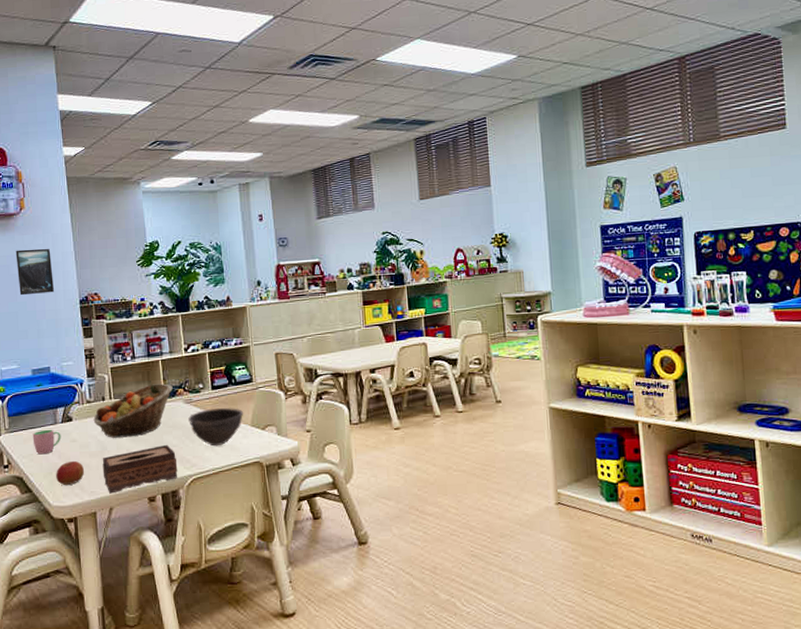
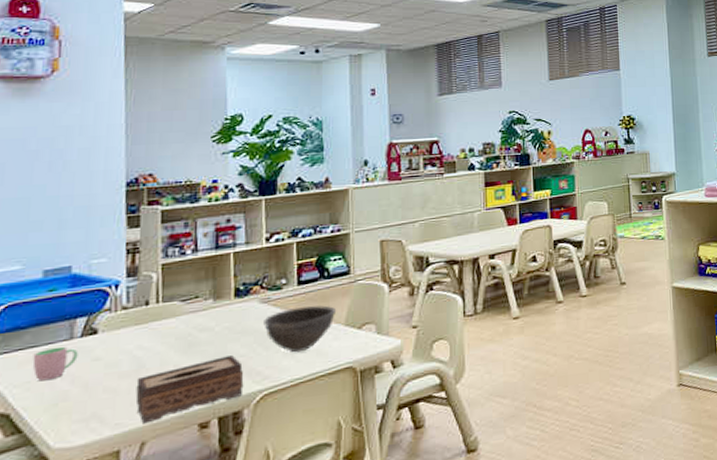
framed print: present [15,248,54,296] -> none [37,119,91,177]
apple: present [56,460,85,485] -> none [63,385,109,419]
fruit basket: present [93,383,173,438] -> none [129,280,246,352]

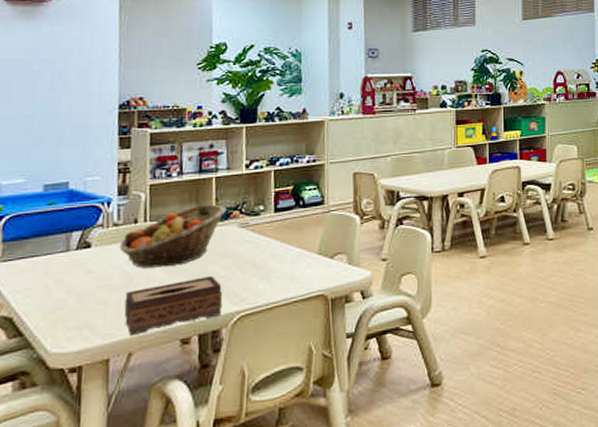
cup: present [32,346,79,382] -> none [33,257,74,289]
fruit basket: none [129,280,246,352] -> present [119,204,227,268]
bowl: present [264,305,337,353] -> none [242,233,311,278]

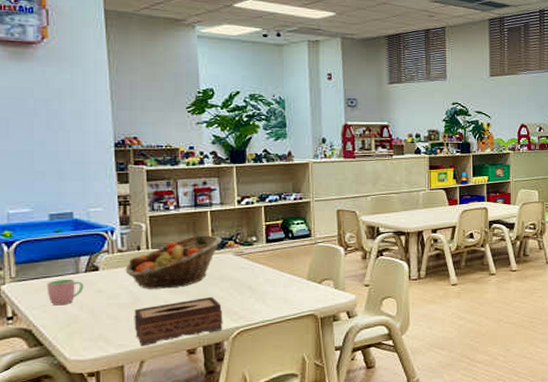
cup: none [33,257,74,289] -> present [46,278,84,306]

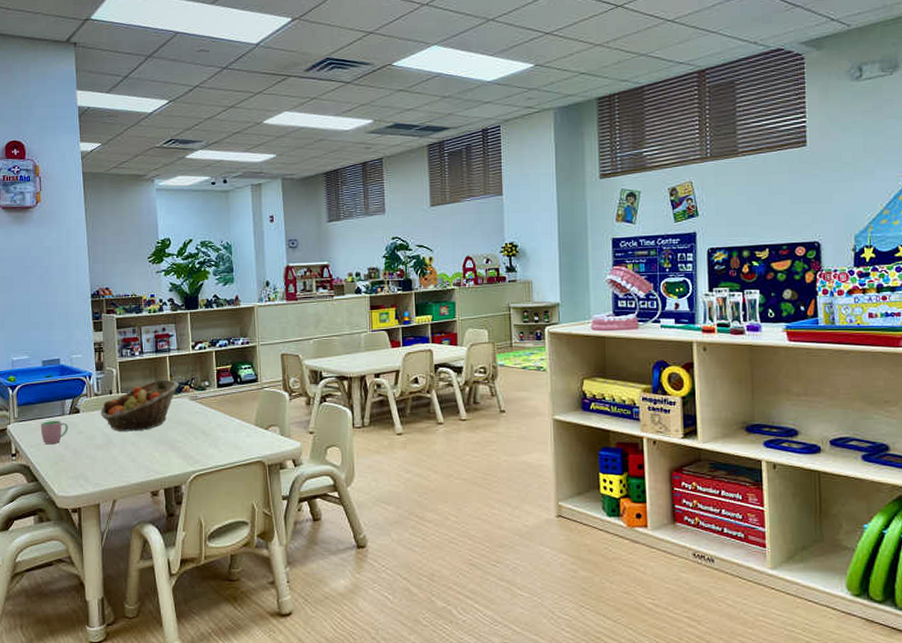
tissue box: present [134,296,223,347] -> none [107,439,181,486]

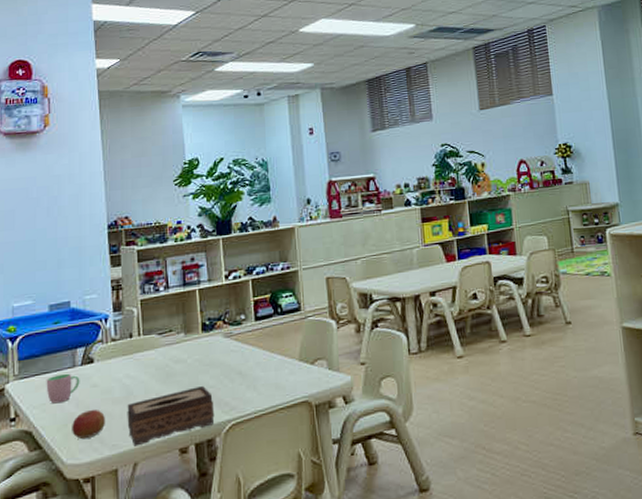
apple: none [62,452,90,476] -> present [72,409,106,439]
fruit basket: present [100,380,179,431] -> none [118,316,211,381]
tissue box: none [107,439,181,486] -> present [127,385,215,447]

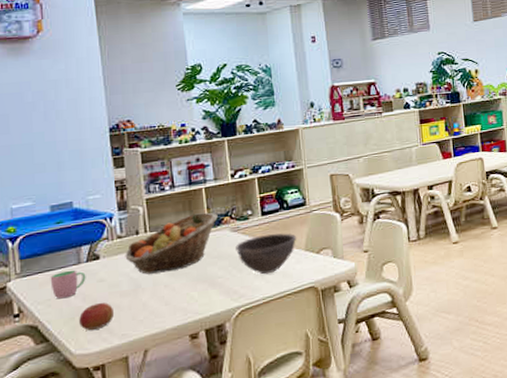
fruit basket: none [118,316,211,381] -> present [125,212,218,274]
tissue box: present [127,385,215,447] -> none [135,276,224,335]
bowl: none [228,340,291,386] -> present [236,233,297,275]

